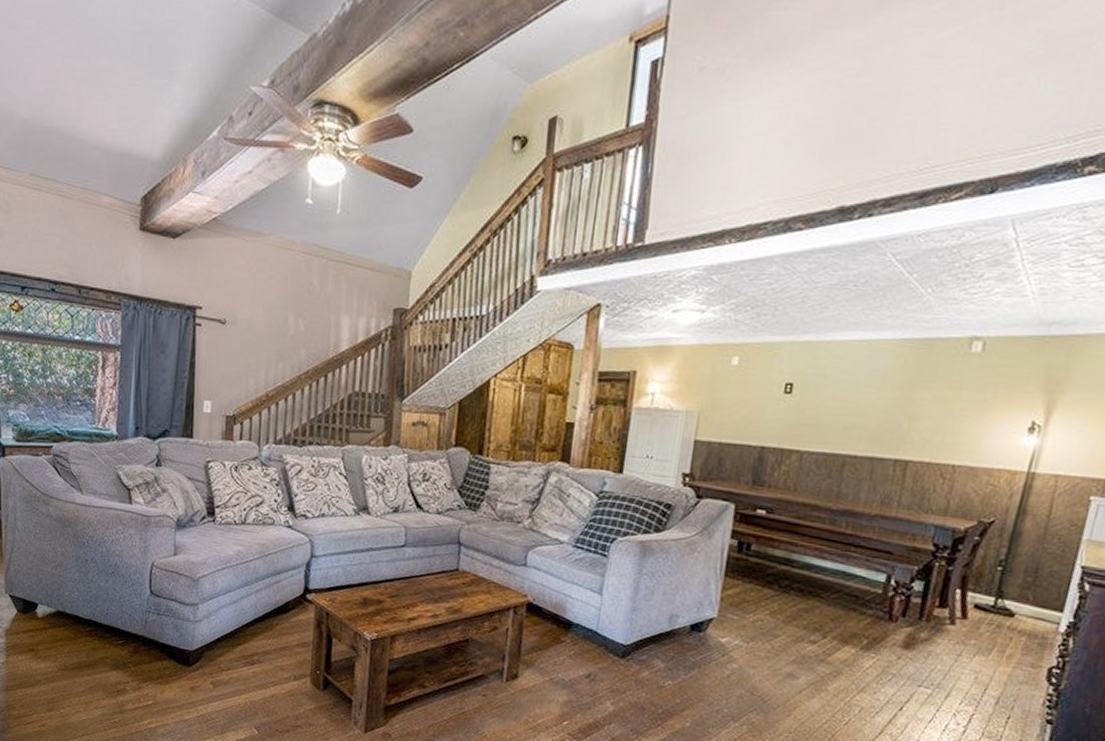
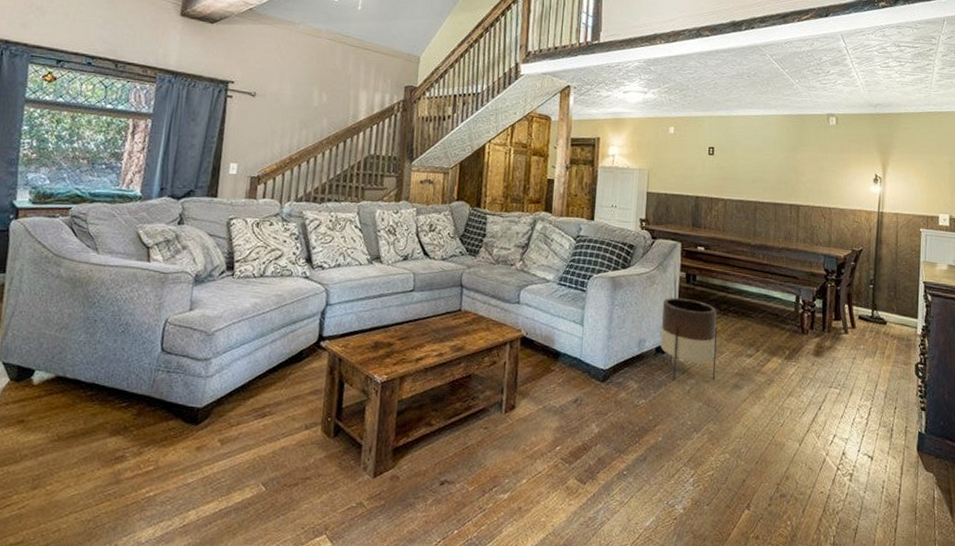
planter: none [696,569,775,665] -> present [660,298,718,380]

